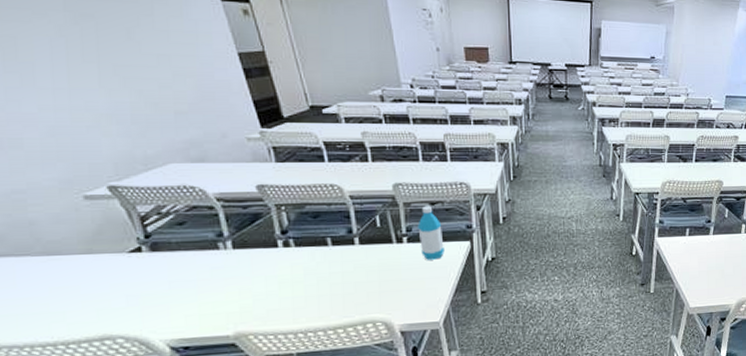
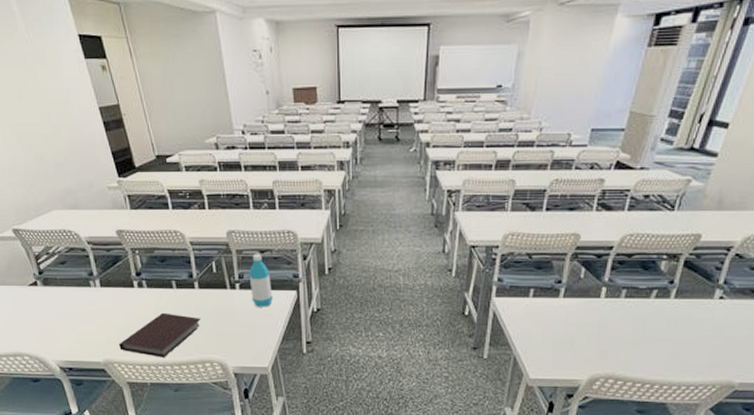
notebook: none [256,273,361,323] -> present [119,312,201,357]

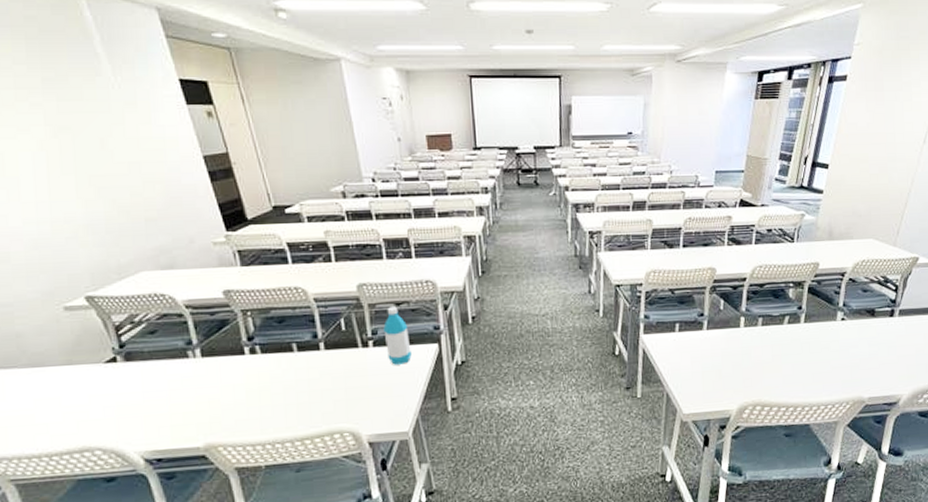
notebook: present [119,312,201,357] -> none [225,380,328,434]

